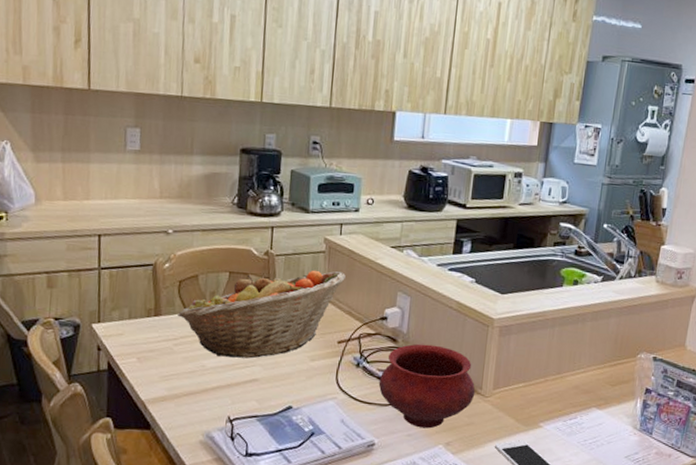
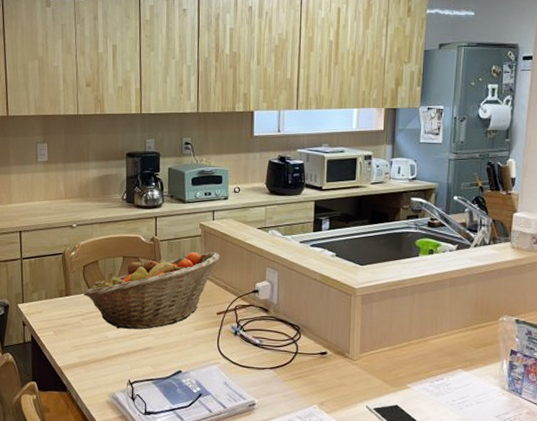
bowl: present [378,344,476,429] -> none [255,313,344,390]

